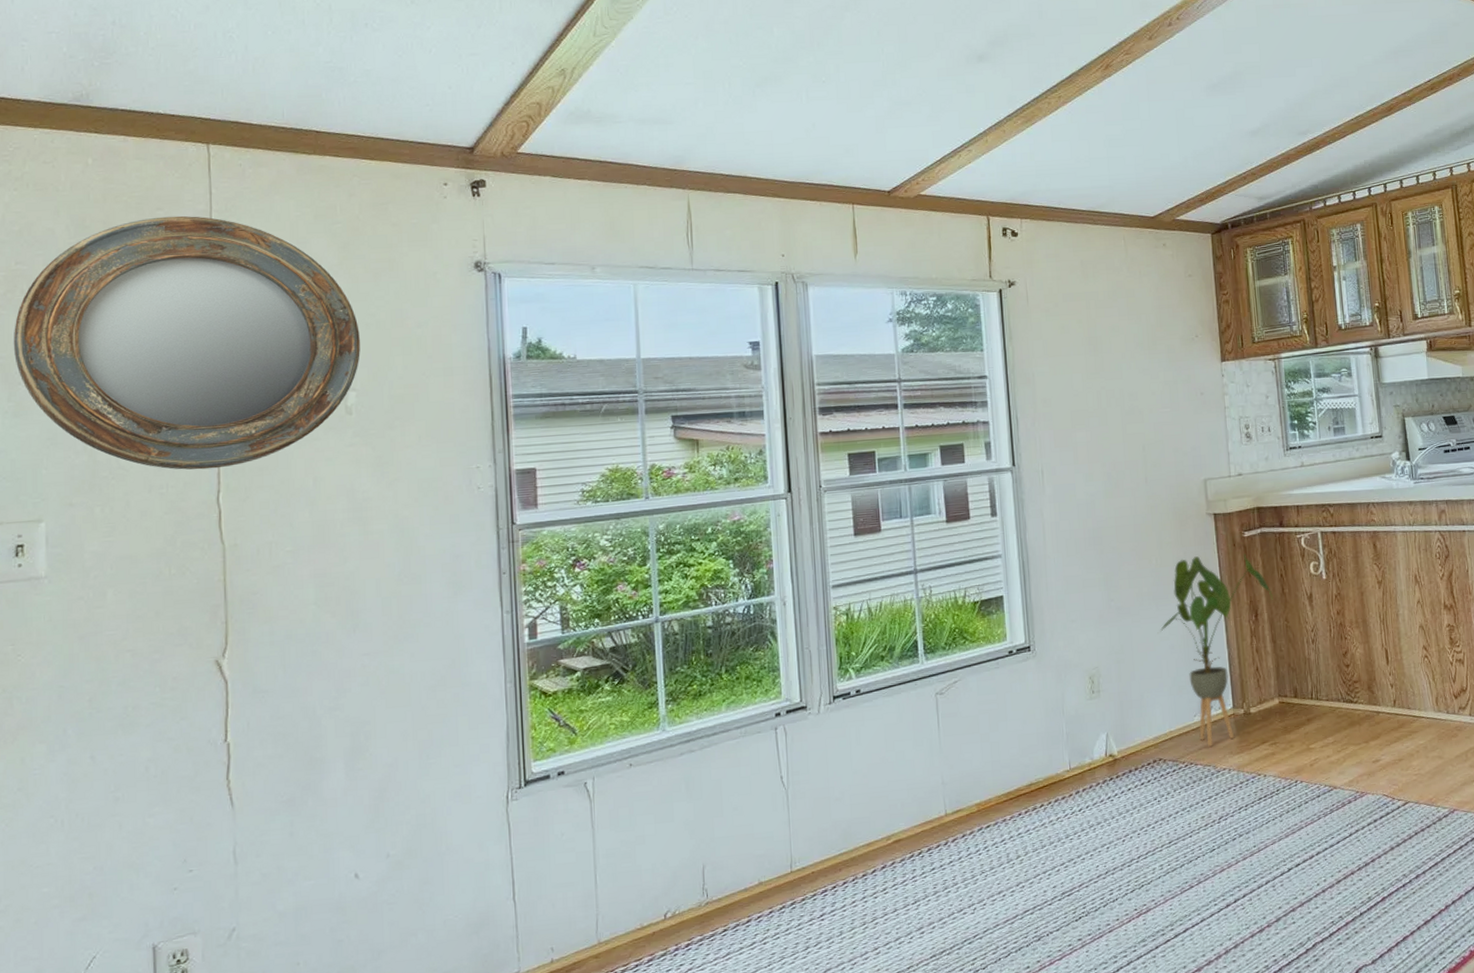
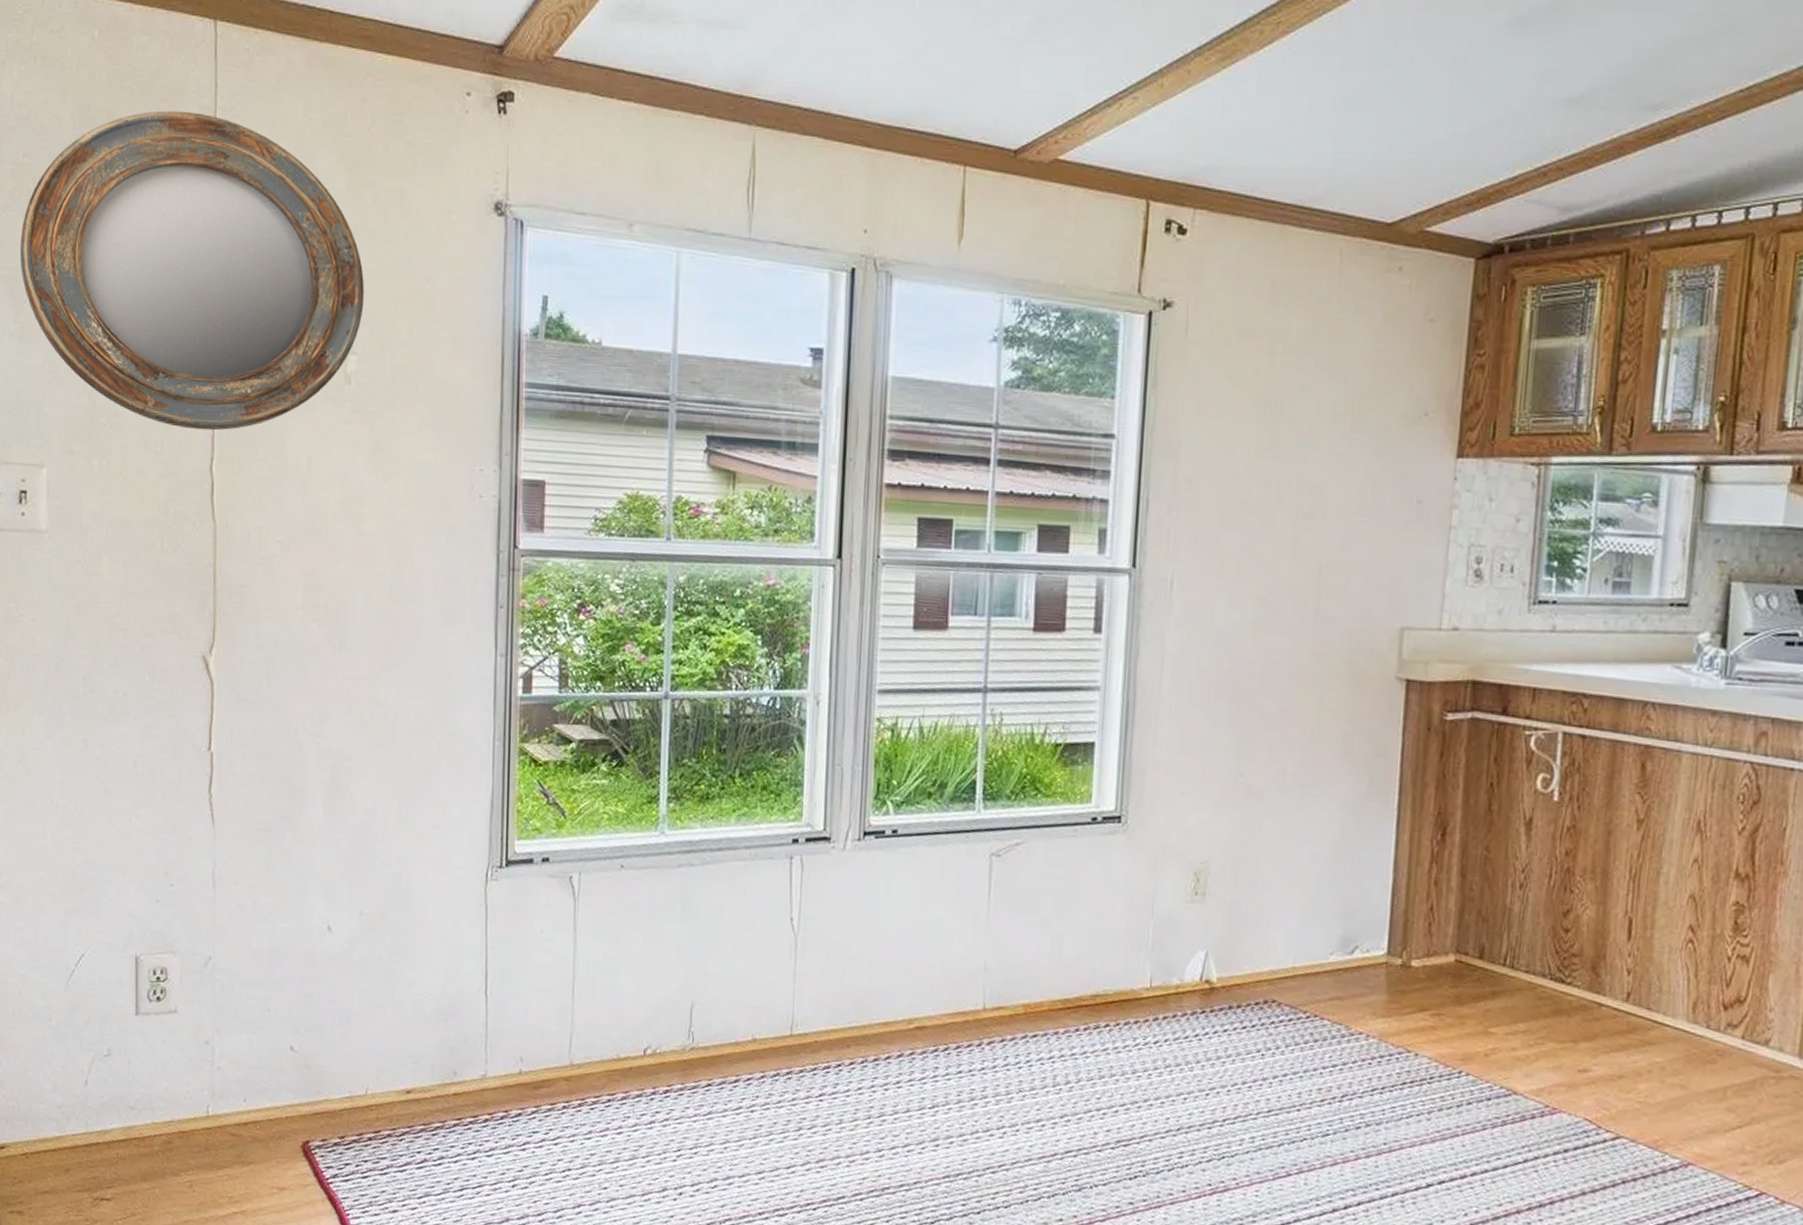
house plant: present [1157,553,1273,747] -> none [1297,735,1474,999]

